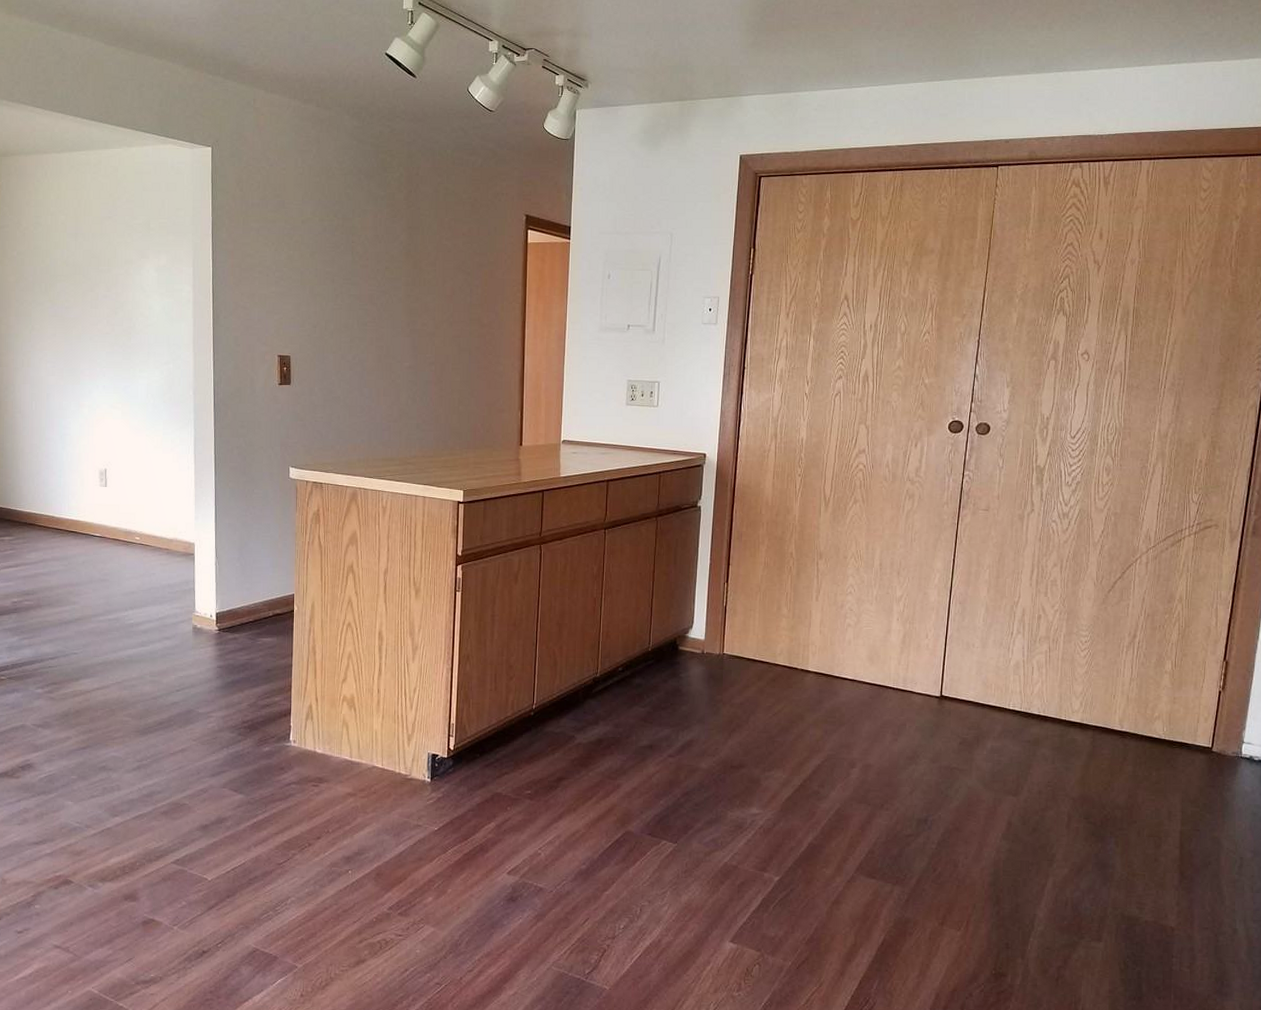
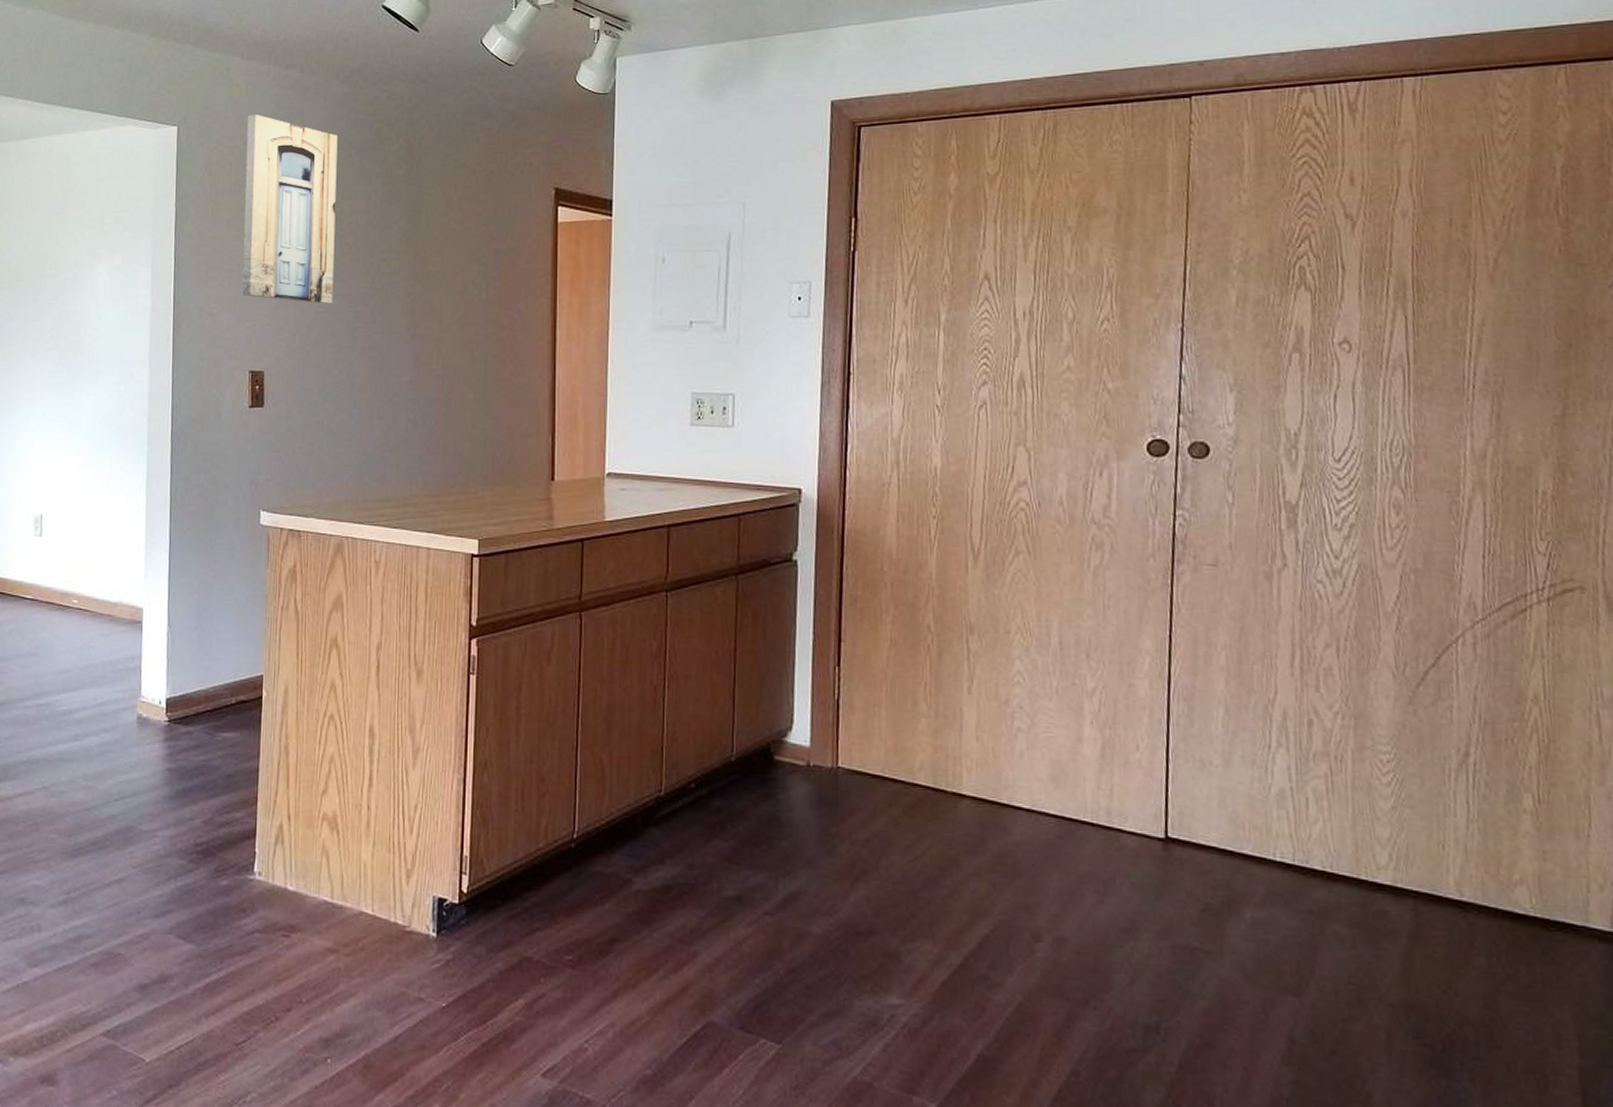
wall art: none [271,141,349,303] -> present [242,115,338,304]

